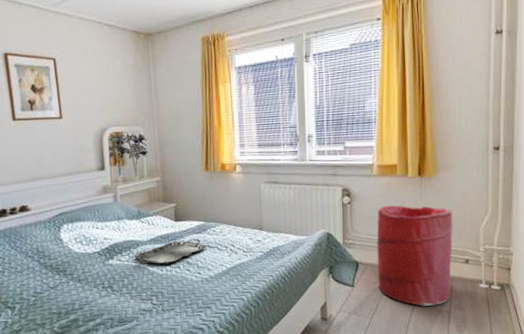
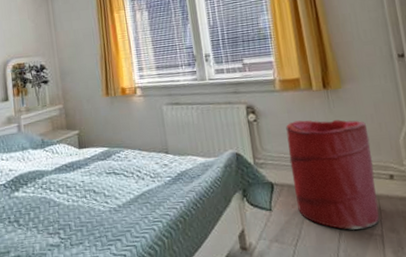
serving tray: present [134,239,206,264] -> none [40,166,112,195]

